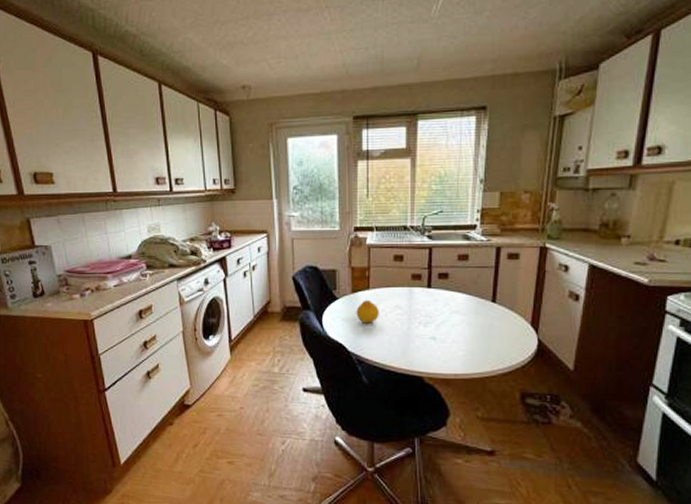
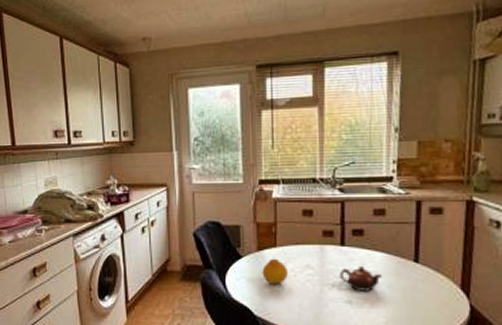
teapot: none [426,306,463,328] -> present [340,266,382,291]

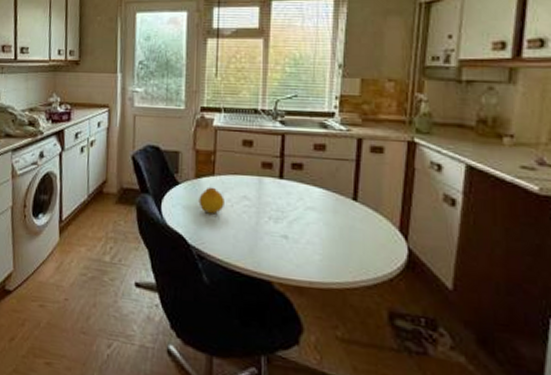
teapot: present [340,266,382,291] -> none [277,201,319,227]

